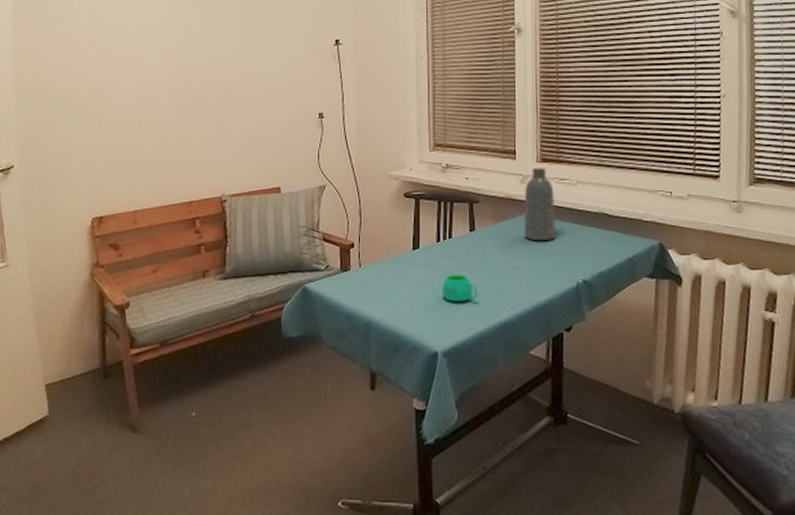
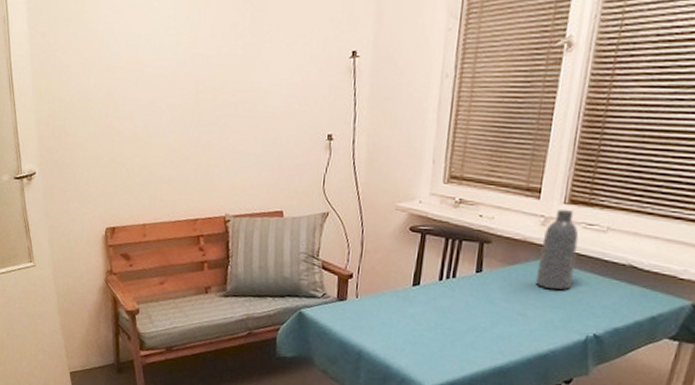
mug: present [442,274,479,302] -> none [438,314,476,343]

